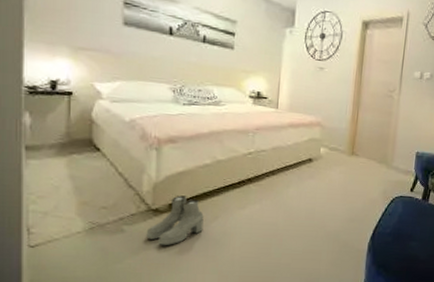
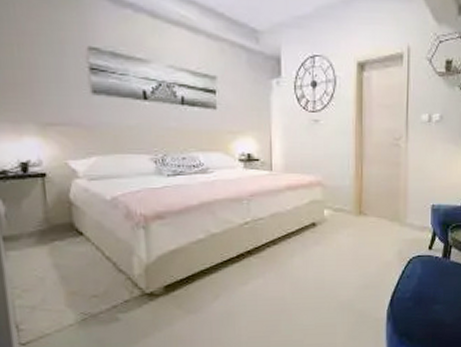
boots: present [146,195,204,246] -> none [143,276,204,332]

